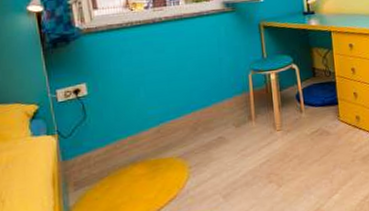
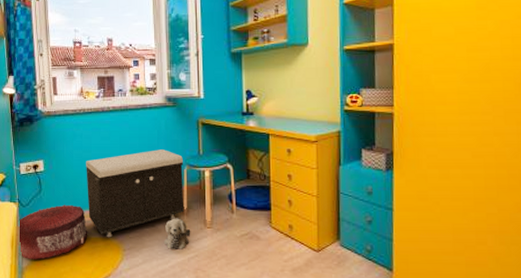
pouf: none [58,128,147,197] -> present [17,204,88,260]
storage bench: none [138,57,253,158] -> present [86,149,185,238]
plush toy: none [233,125,261,159] -> present [164,218,191,250]

